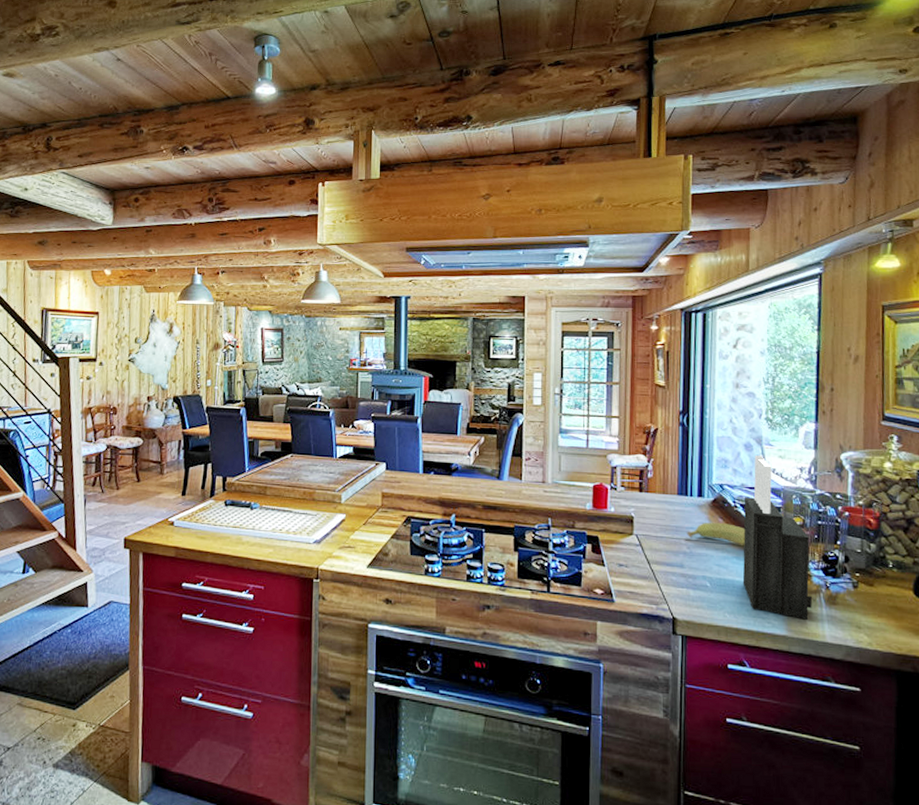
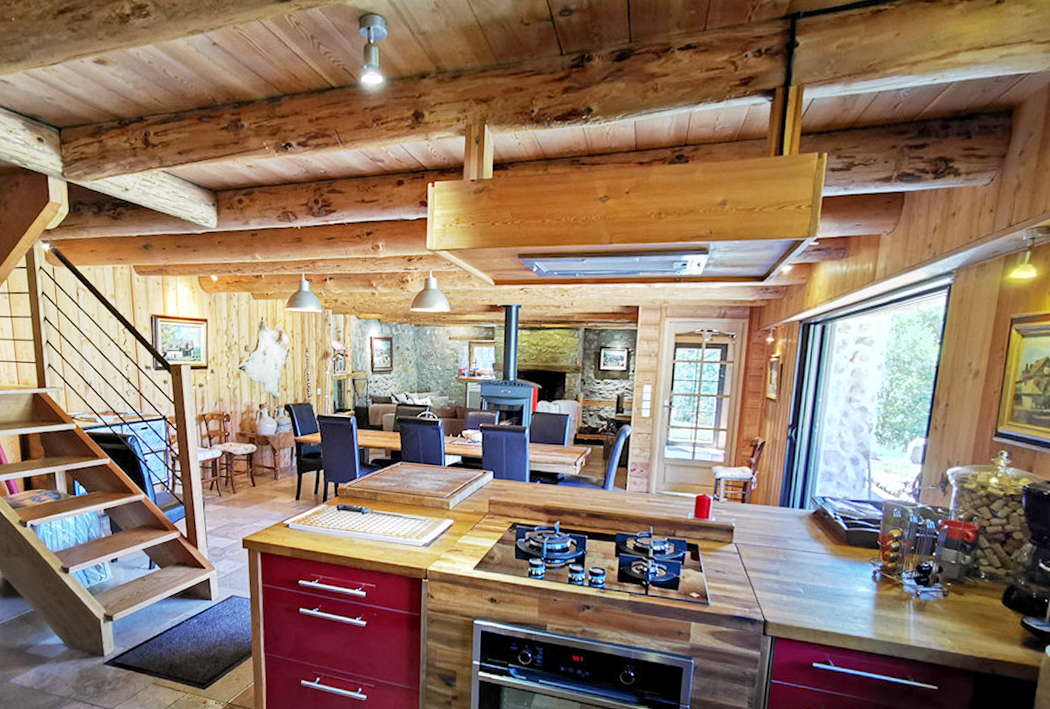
banana: present [687,522,745,545] -> none [785,532,843,555]
knife block: present [742,456,812,620] -> none [835,469,906,625]

